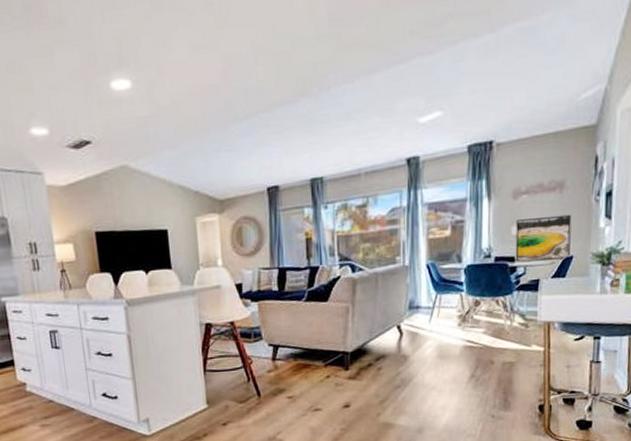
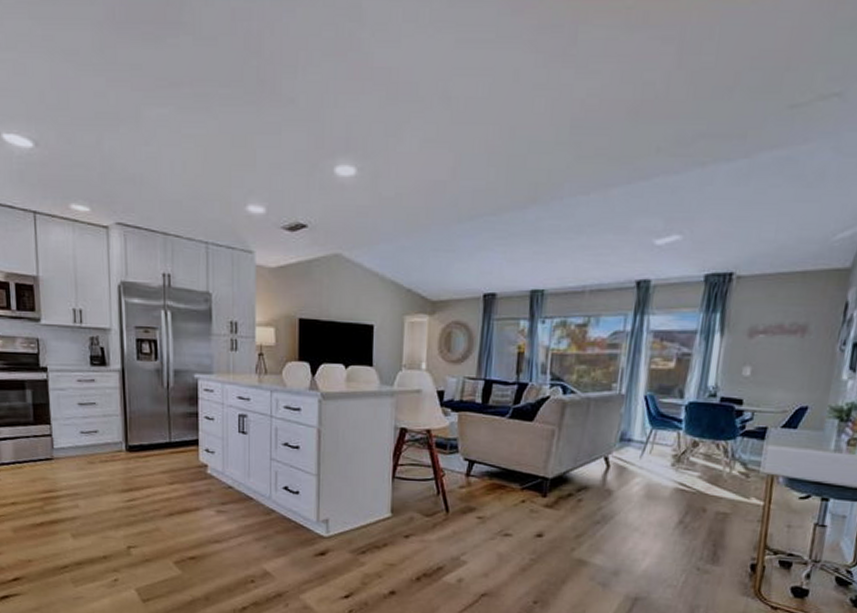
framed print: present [515,214,572,262] -> none [743,360,812,410]

